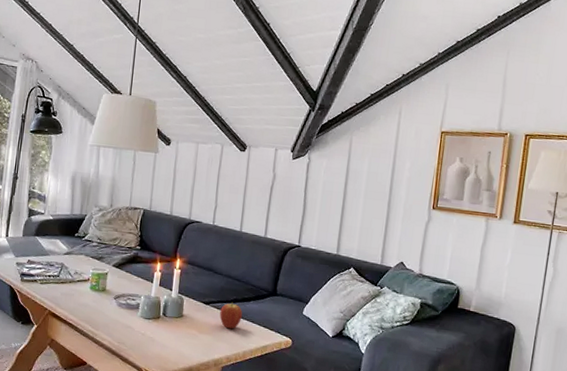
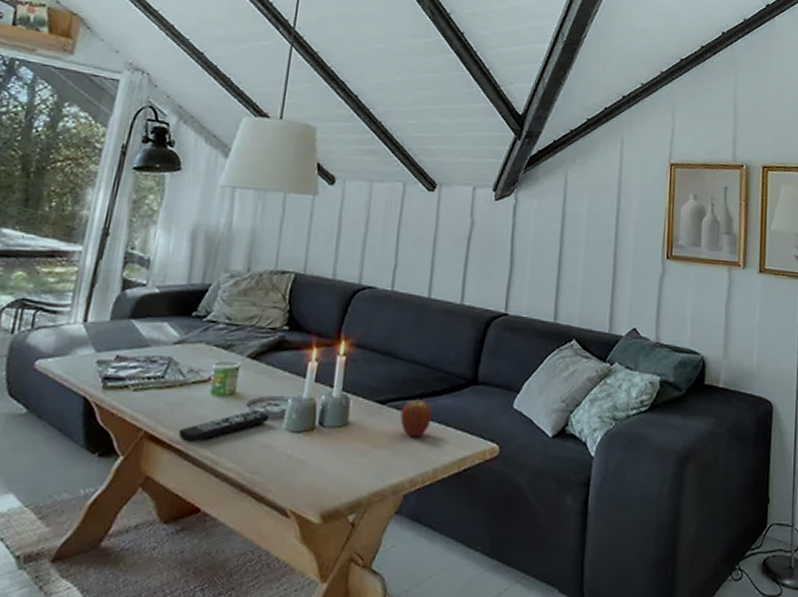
remote control: none [70,302,129,320] -> present [178,410,270,443]

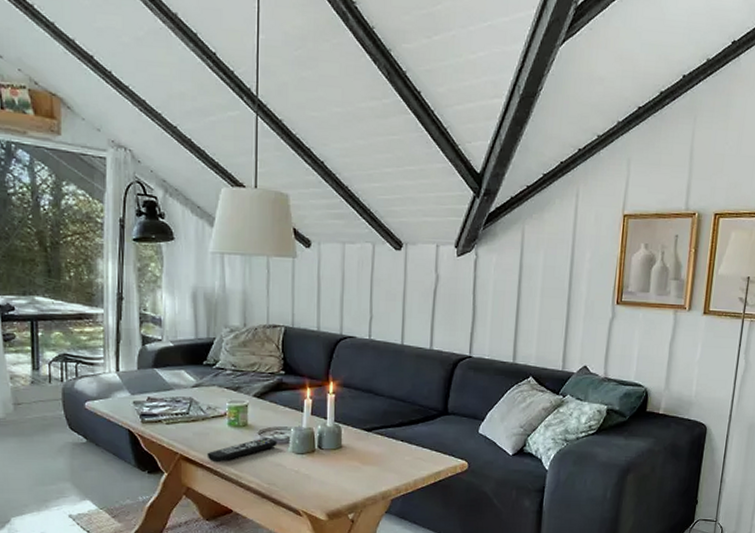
fruit: present [400,399,432,438] -> none [384,427,410,457]

